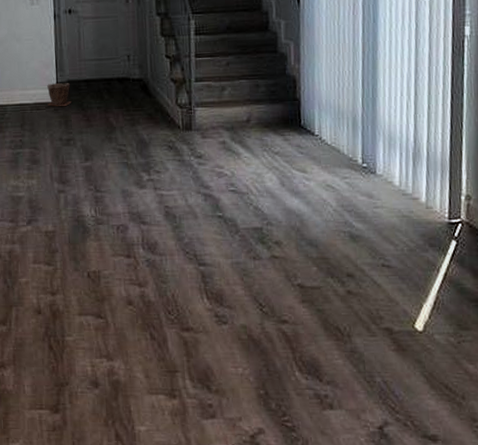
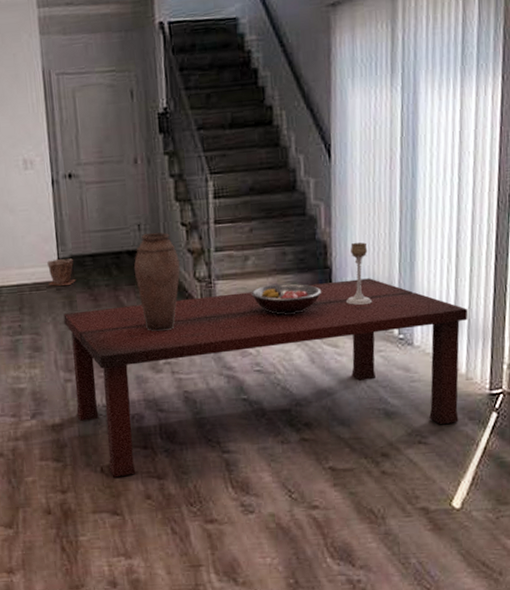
dining table: none [59,111,427,283] -> present [63,278,469,478]
vase: none [123,63,164,151] -> present [134,232,180,332]
fruit bowl: none [227,113,291,141] -> present [251,283,321,315]
candle holder: none [314,78,338,135] -> present [346,242,373,306]

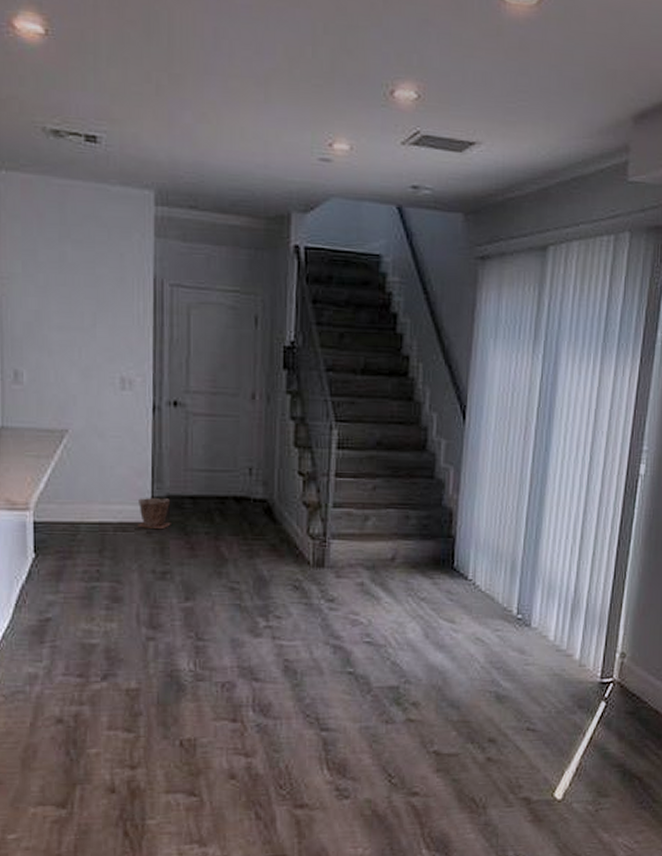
dining table: present [63,278,469,478] -> none [152,552,588,753]
vase: present [134,232,180,332] -> none [240,480,293,591]
fruit bowl: present [251,283,321,315] -> none [368,550,442,583]
candle holder: present [346,242,373,306] -> none [468,512,494,581]

